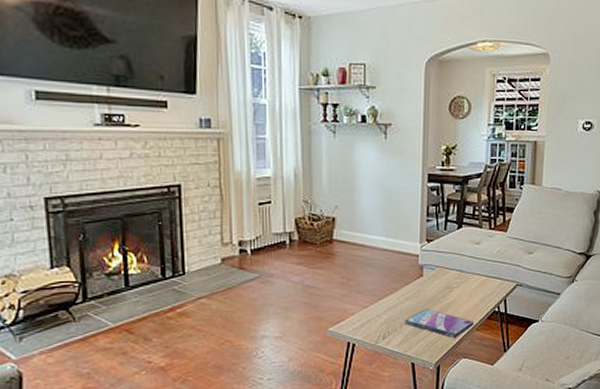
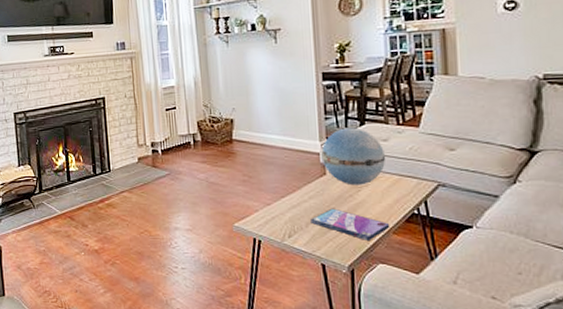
decorative orb: none [420,230,476,287] -> present [321,127,385,186]

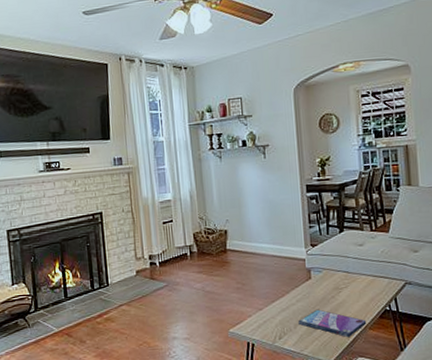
decorative orb: present [321,127,385,186] -> none [307,234,361,288]

